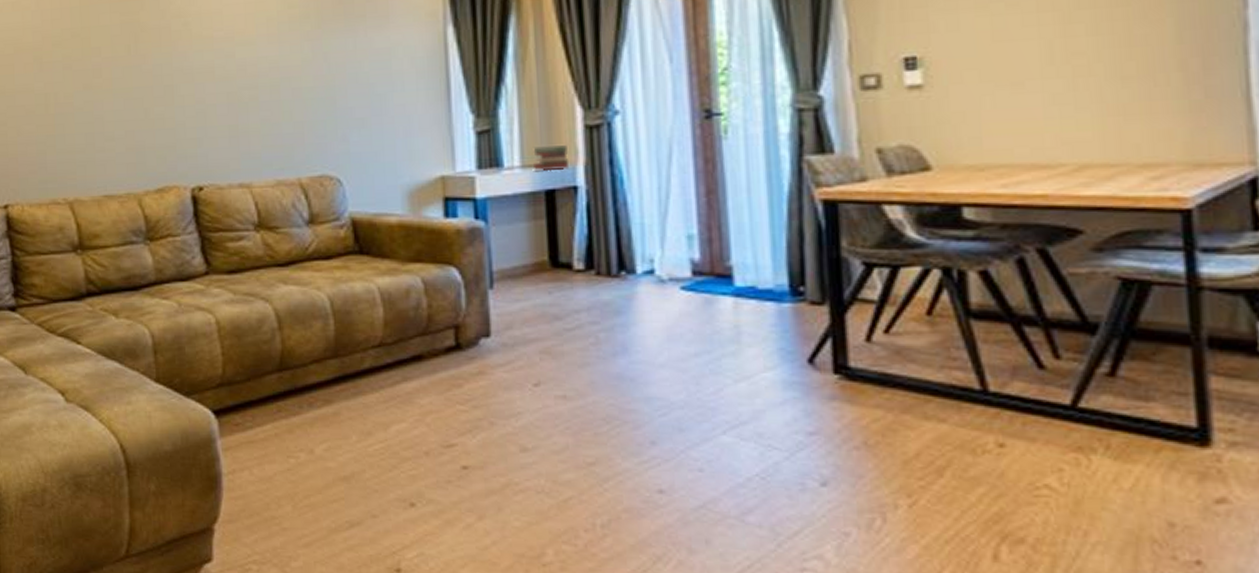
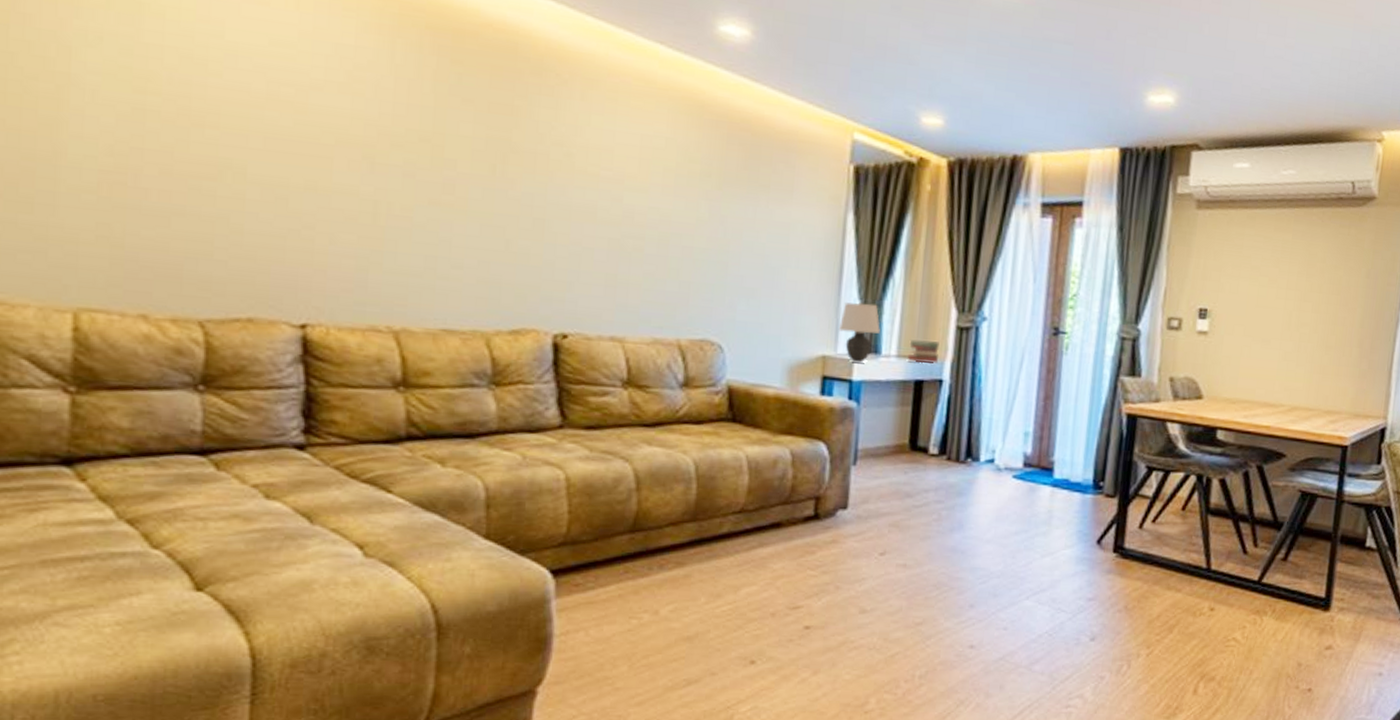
table lamp: none [453,114,499,179] -> present [838,301,880,363]

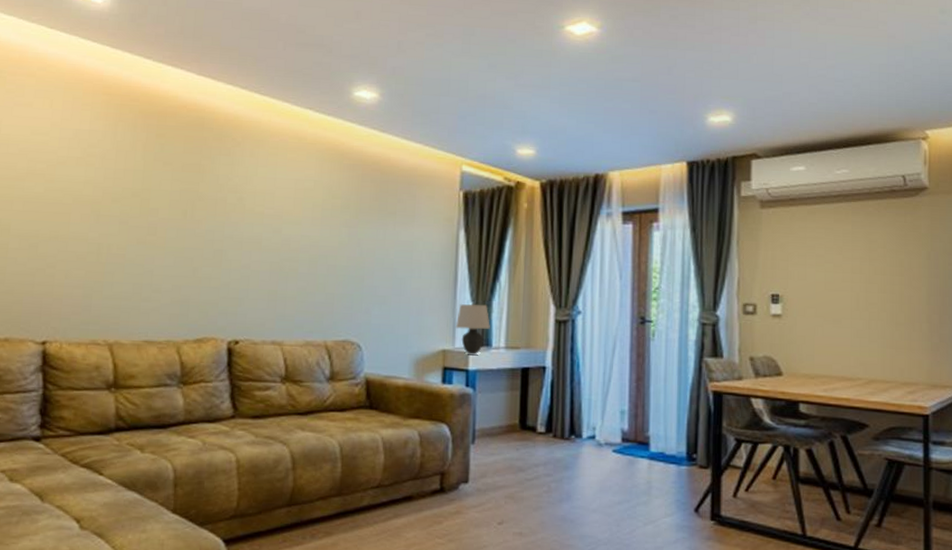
books: present [908,339,939,364] -> none [515,332,541,353]

